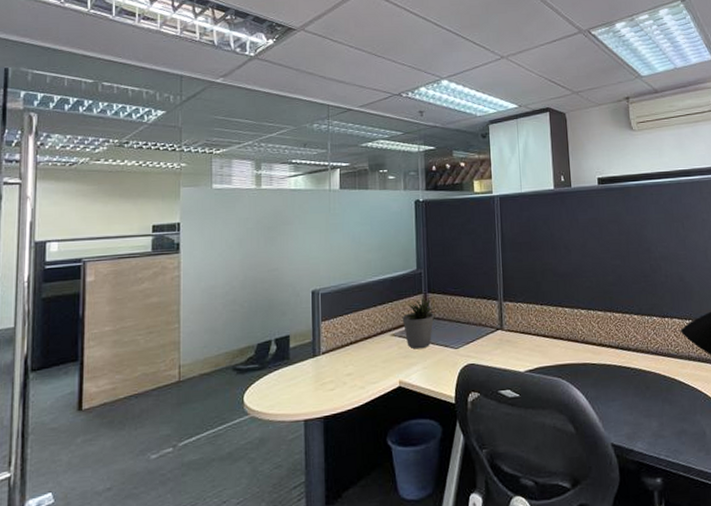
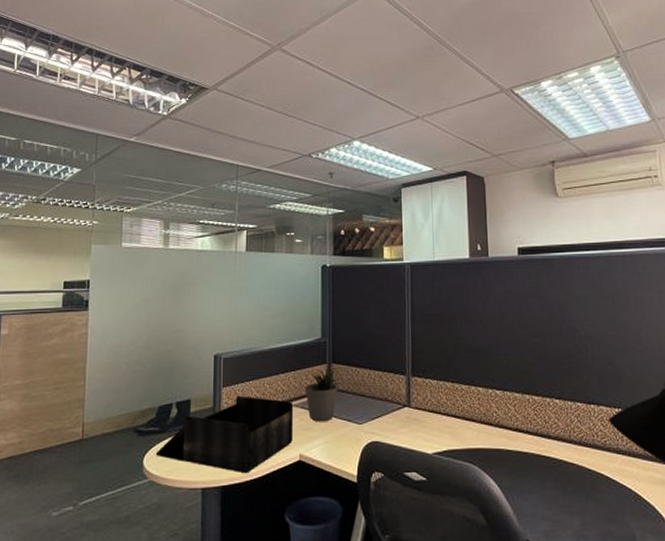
desk organizer: none [256,328,393,403] -> present [155,395,294,474]

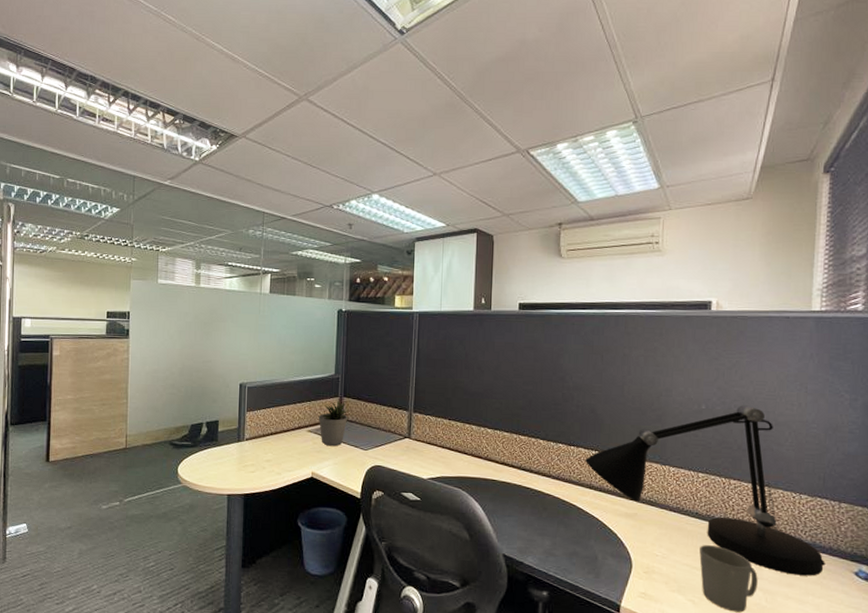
desk organizer: present [155,395,294,474] -> none [188,419,308,485]

